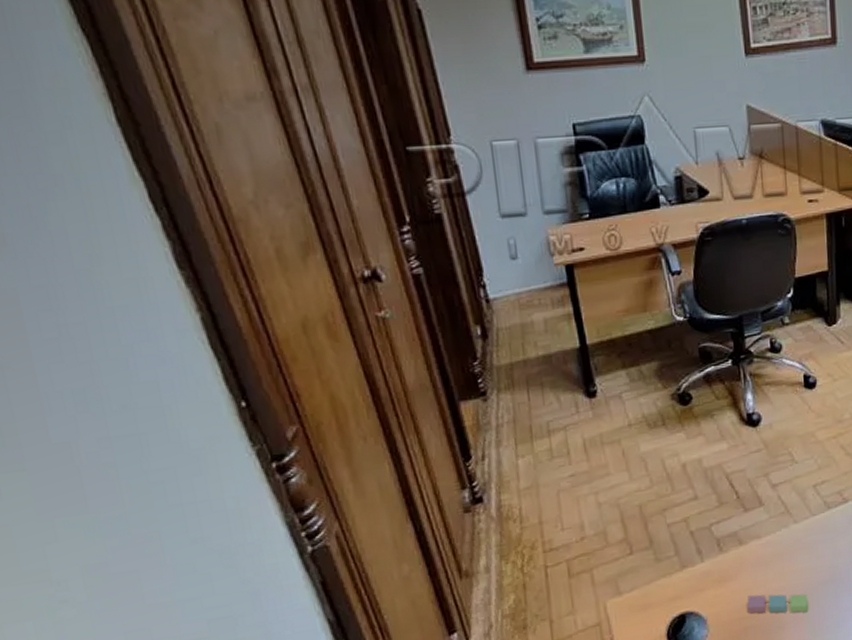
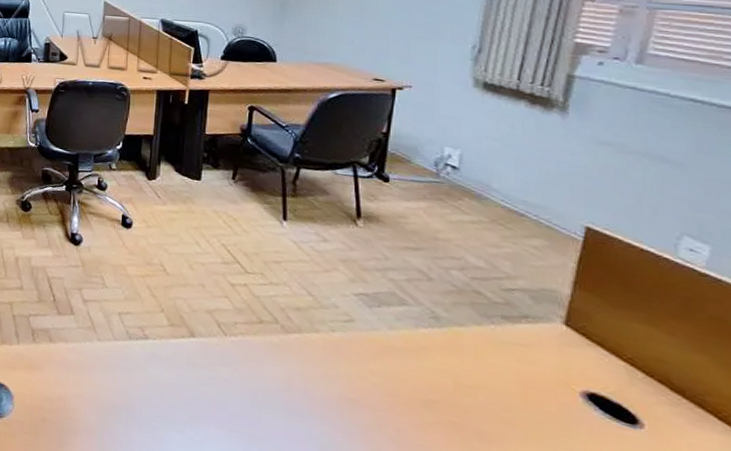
sticky notes: present [747,594,809,614] -> none [47,390,102,429]

